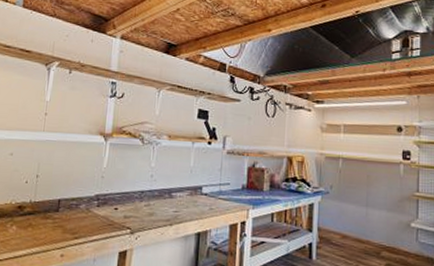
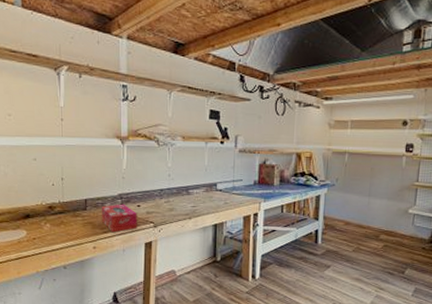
tissue box: none [73,206,114,239] -> present [101,204,137,233]

